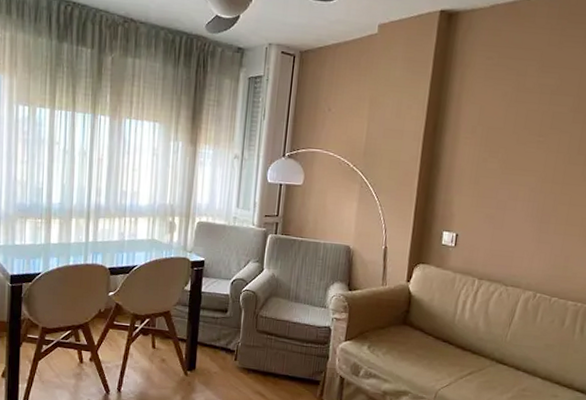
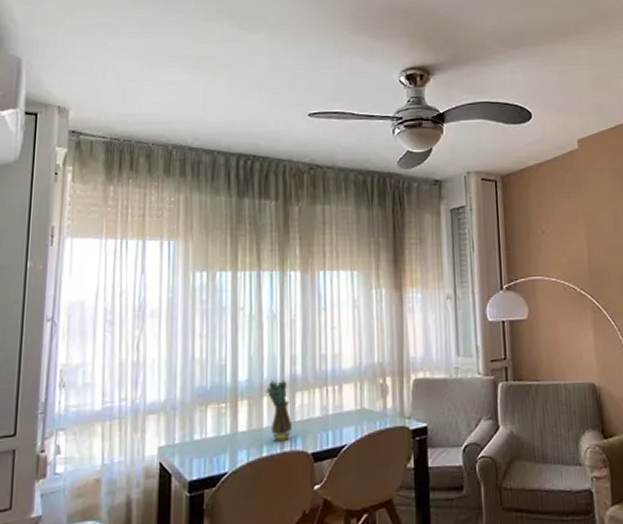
vase: none [75,205,95,256] -> present [266,378,293,442]

